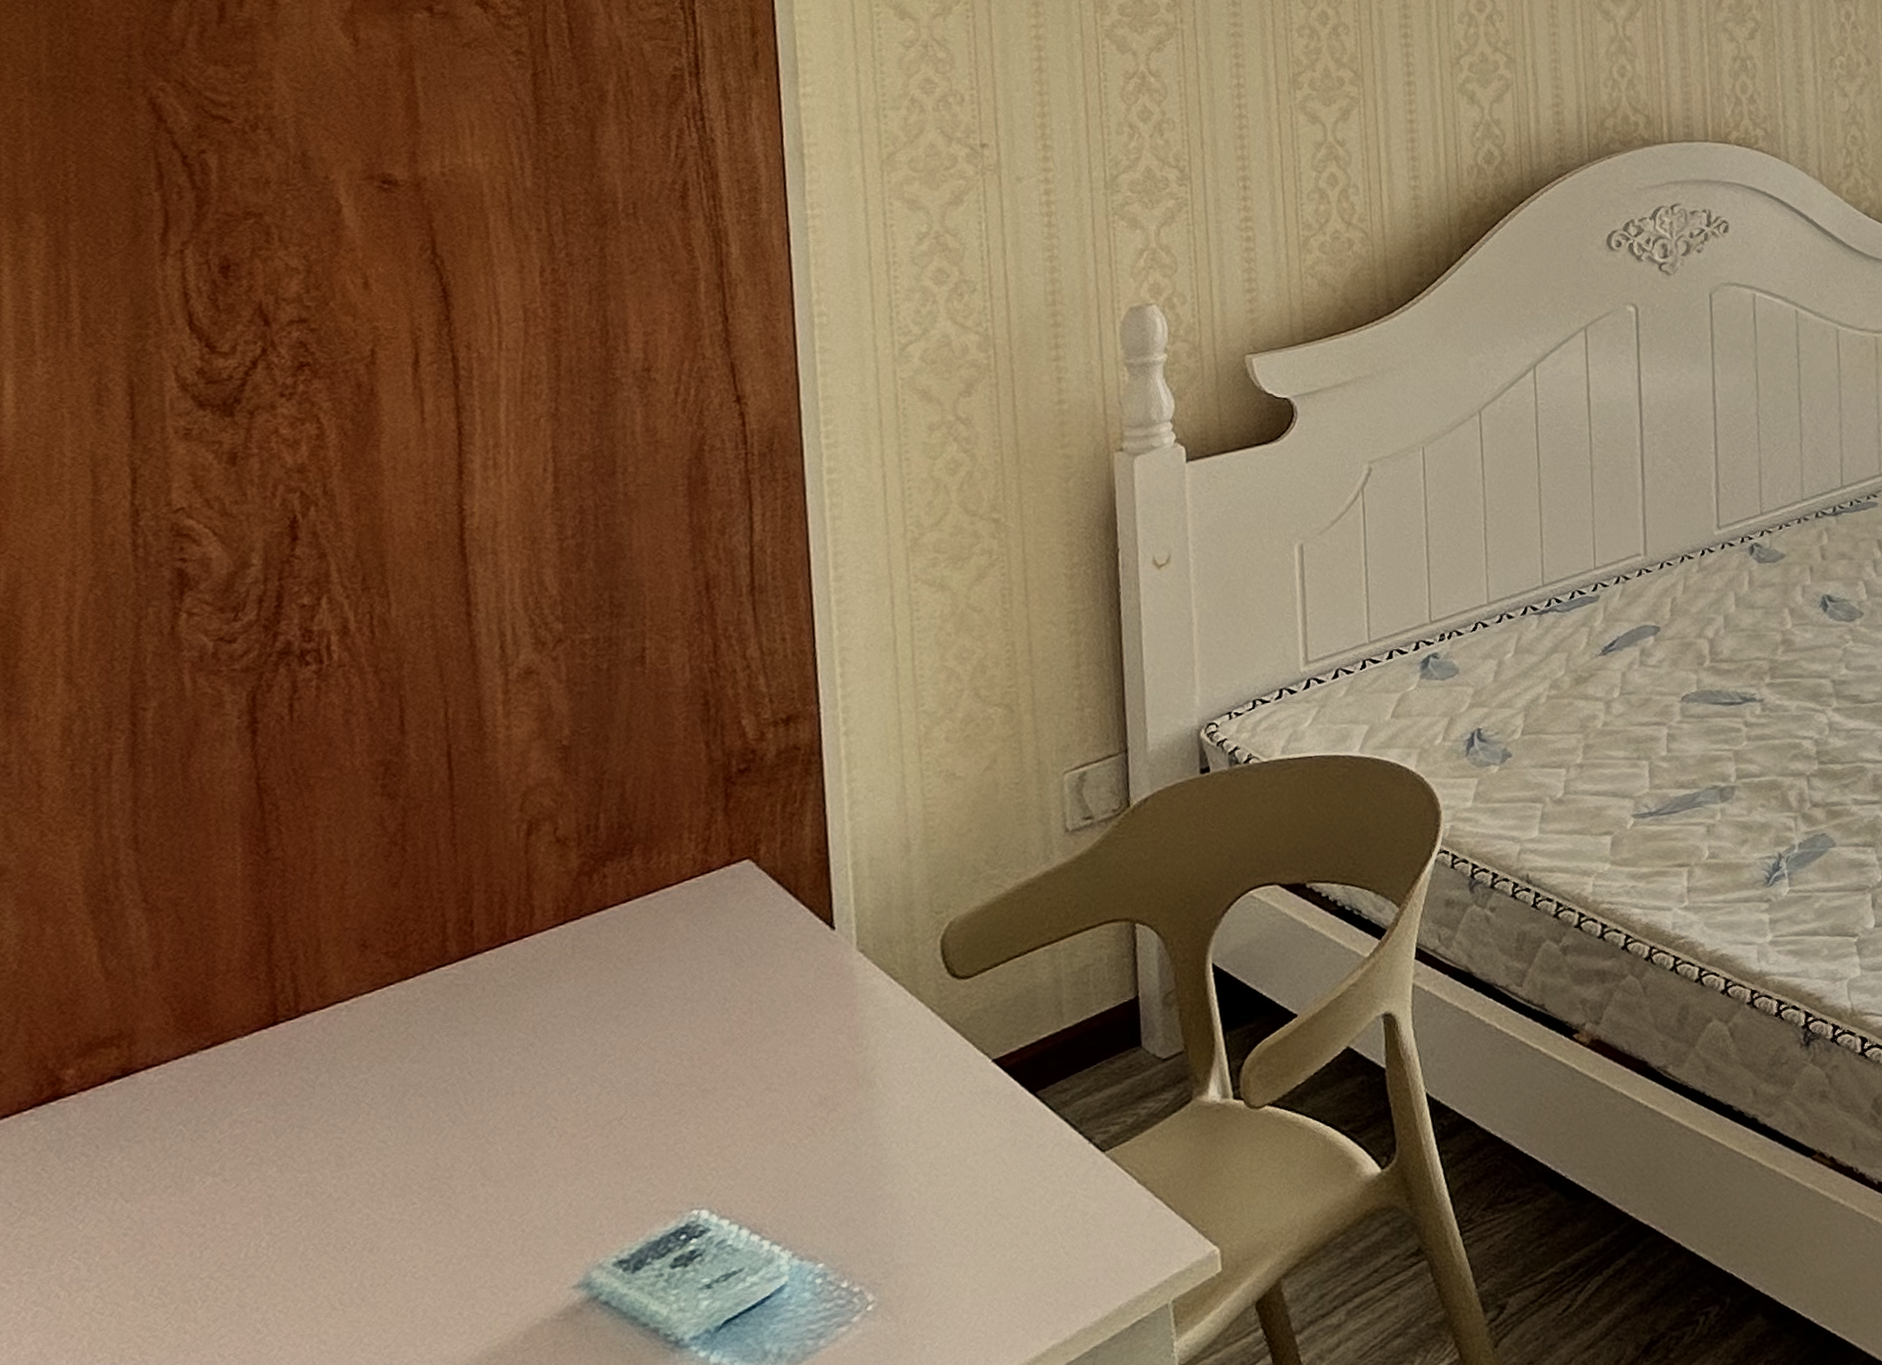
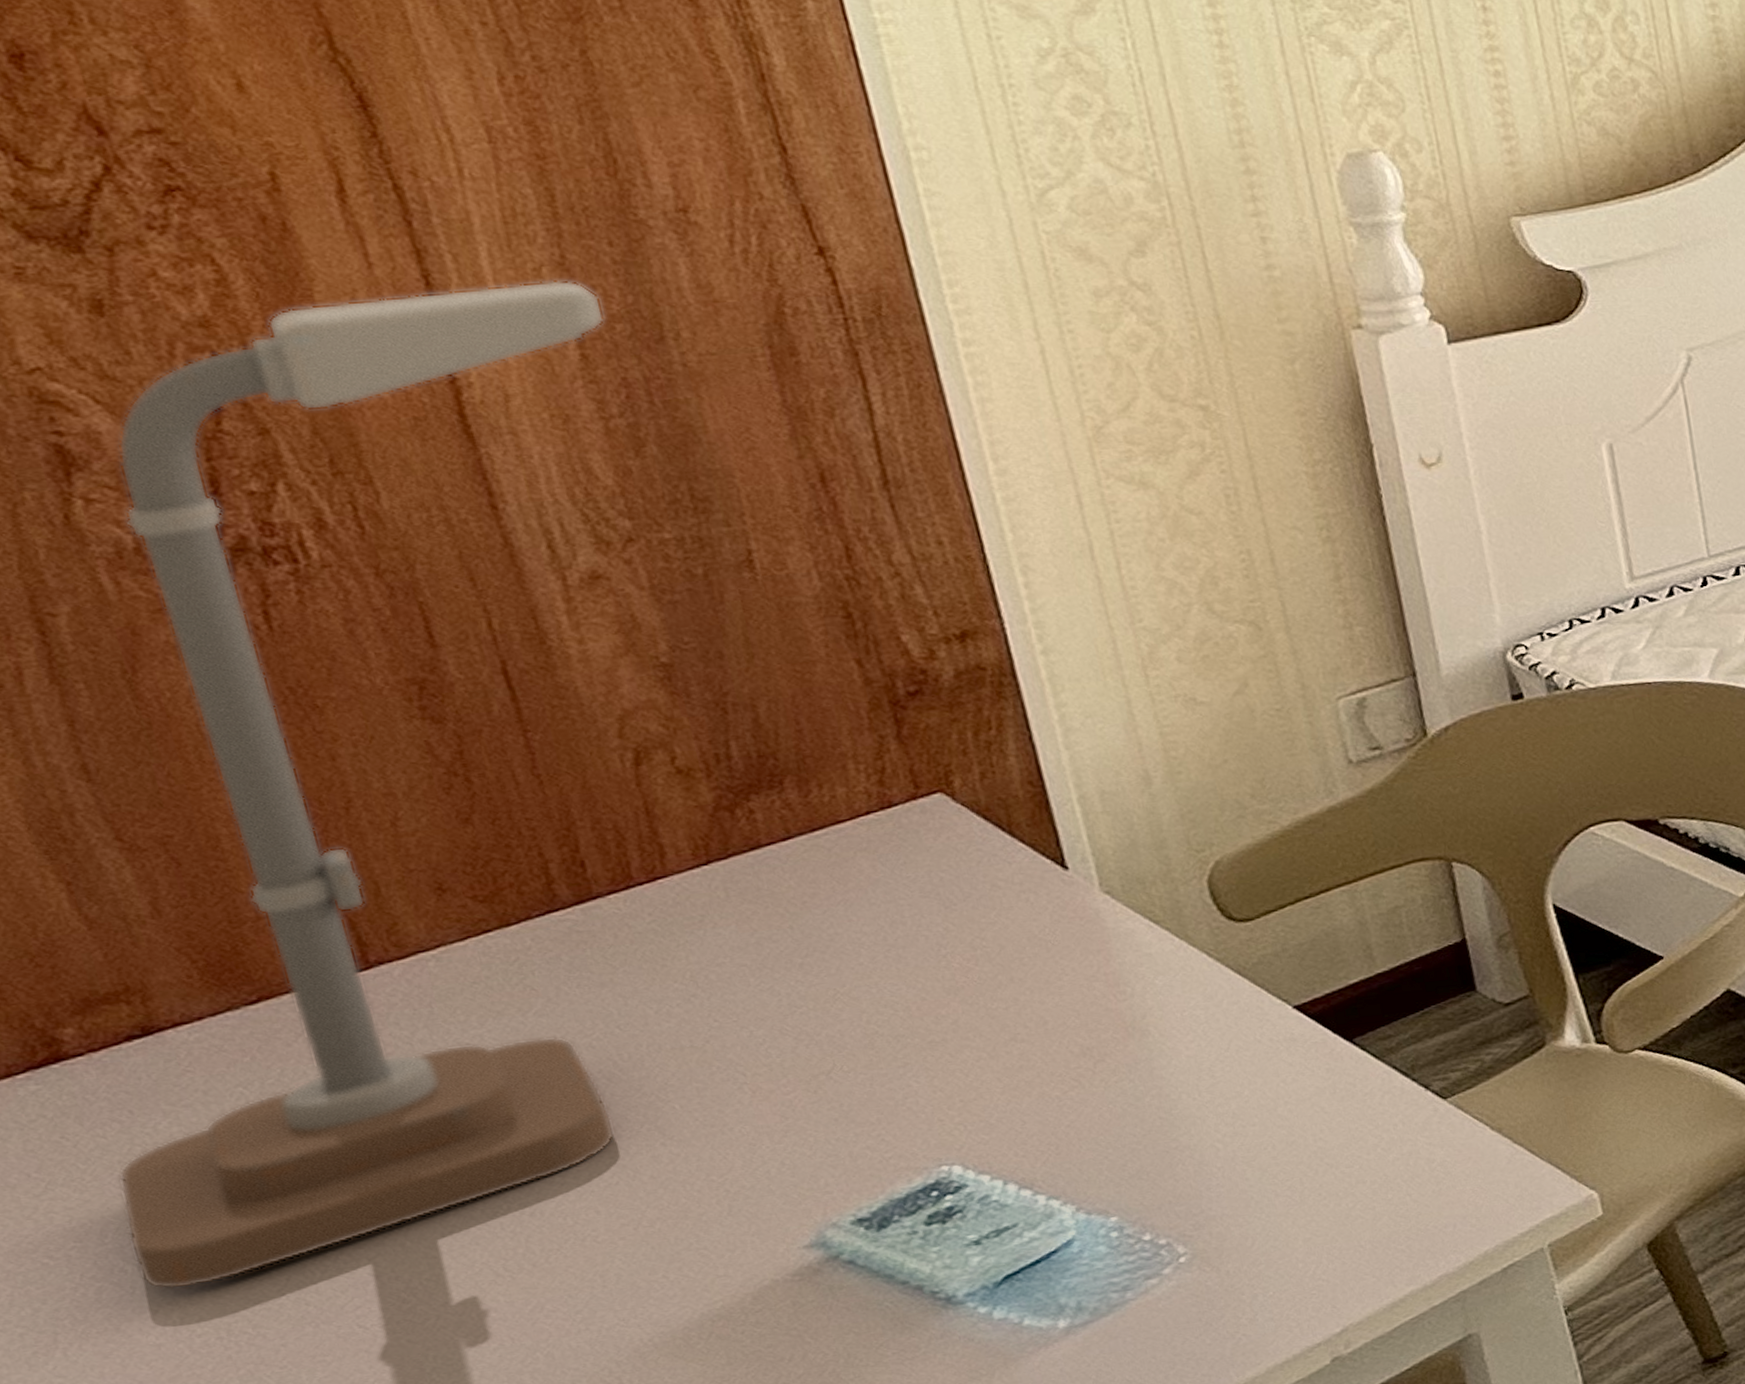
desk lamp: none [68,427,577,1316] -> present [117,280,616,1290]

